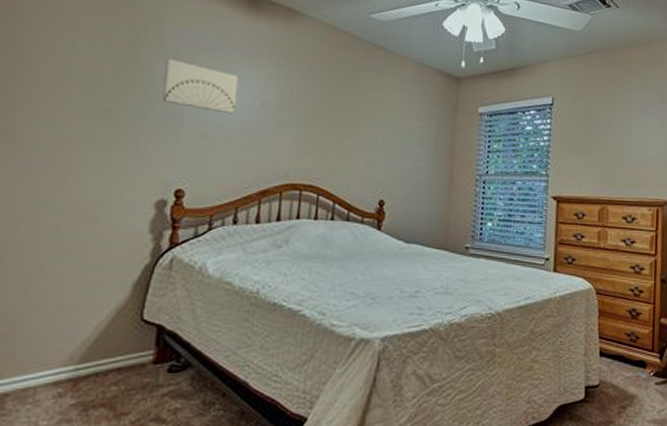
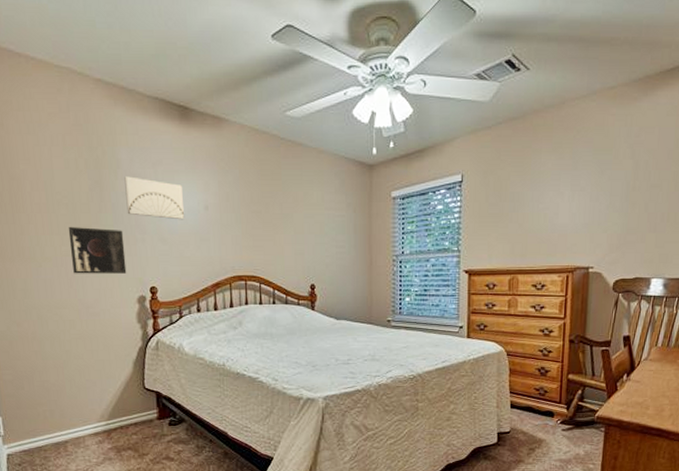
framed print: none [73,108,153,171] -> present [68,226,127,274]

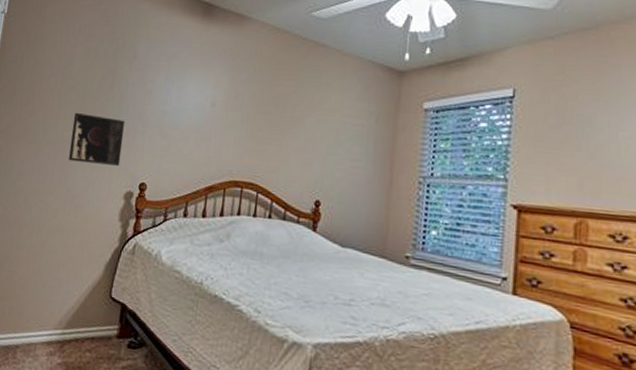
wall art: present [124,176,185,220] -> none [133,67,193,115]

